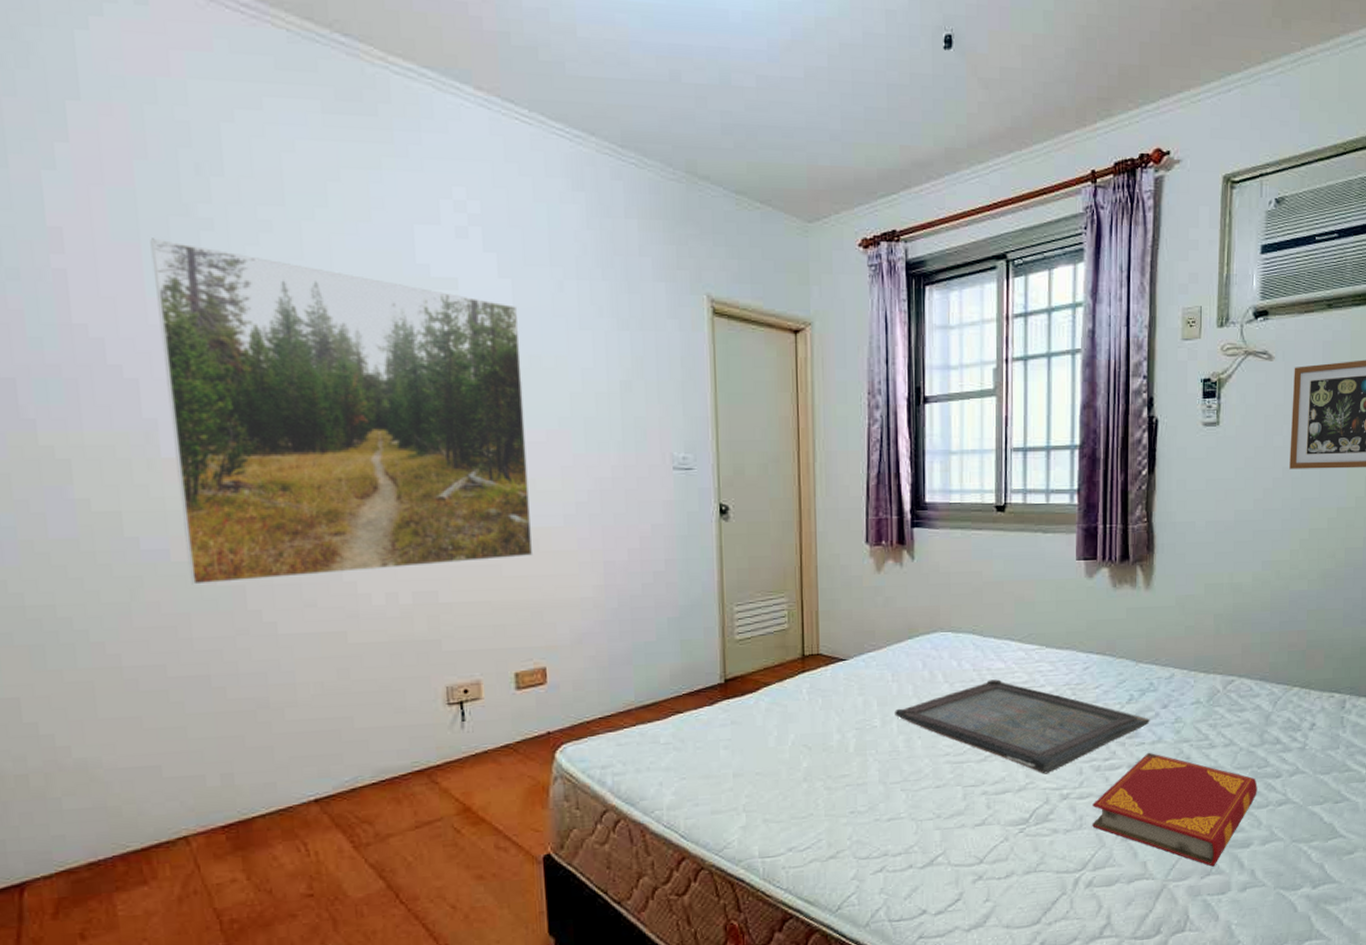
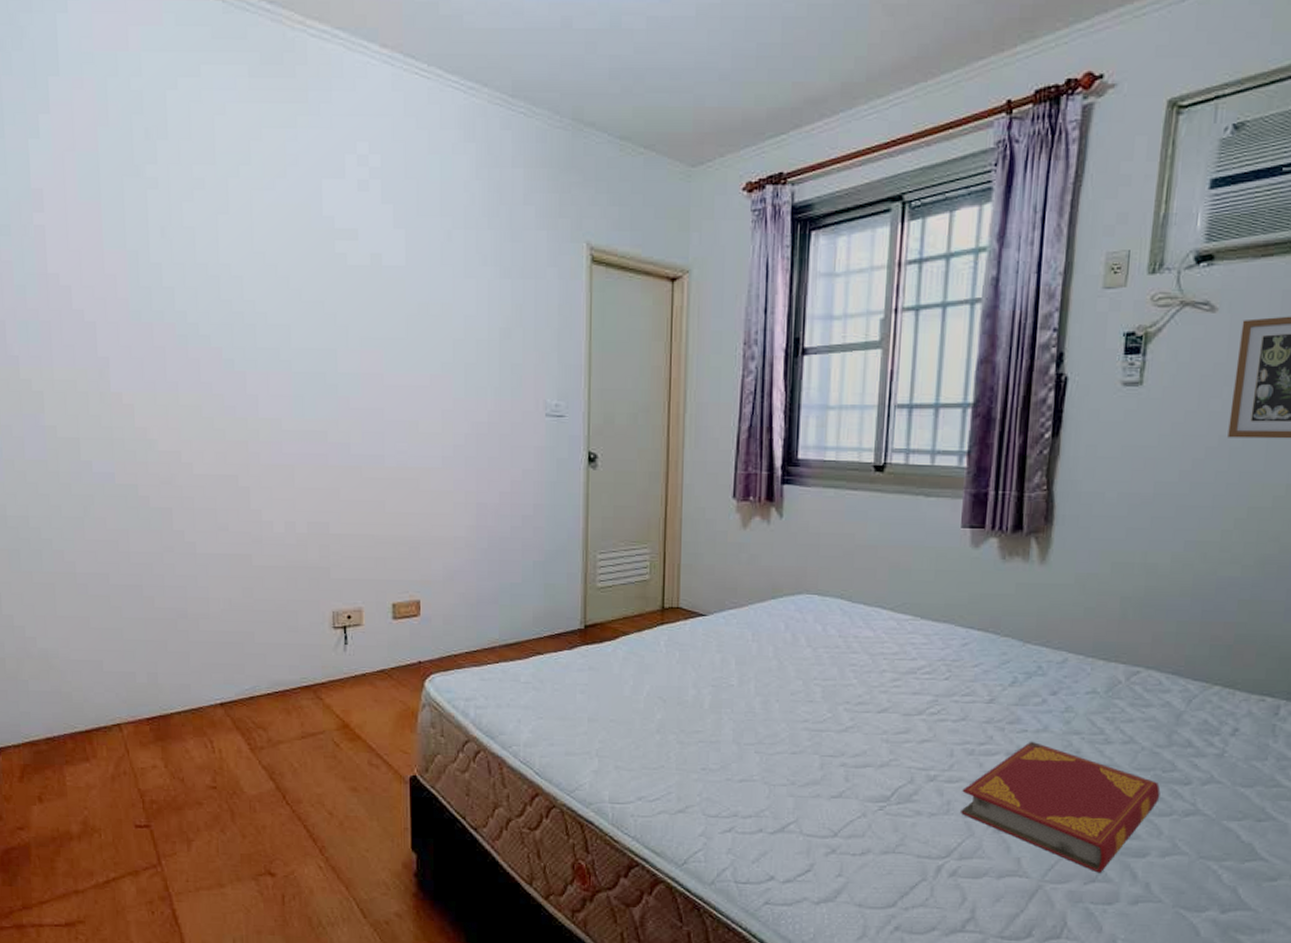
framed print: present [150,238,534,585] -> none [108,197,414,506]
serving tray: present [895,679,1150,774] -> none [753,648,1036,752]

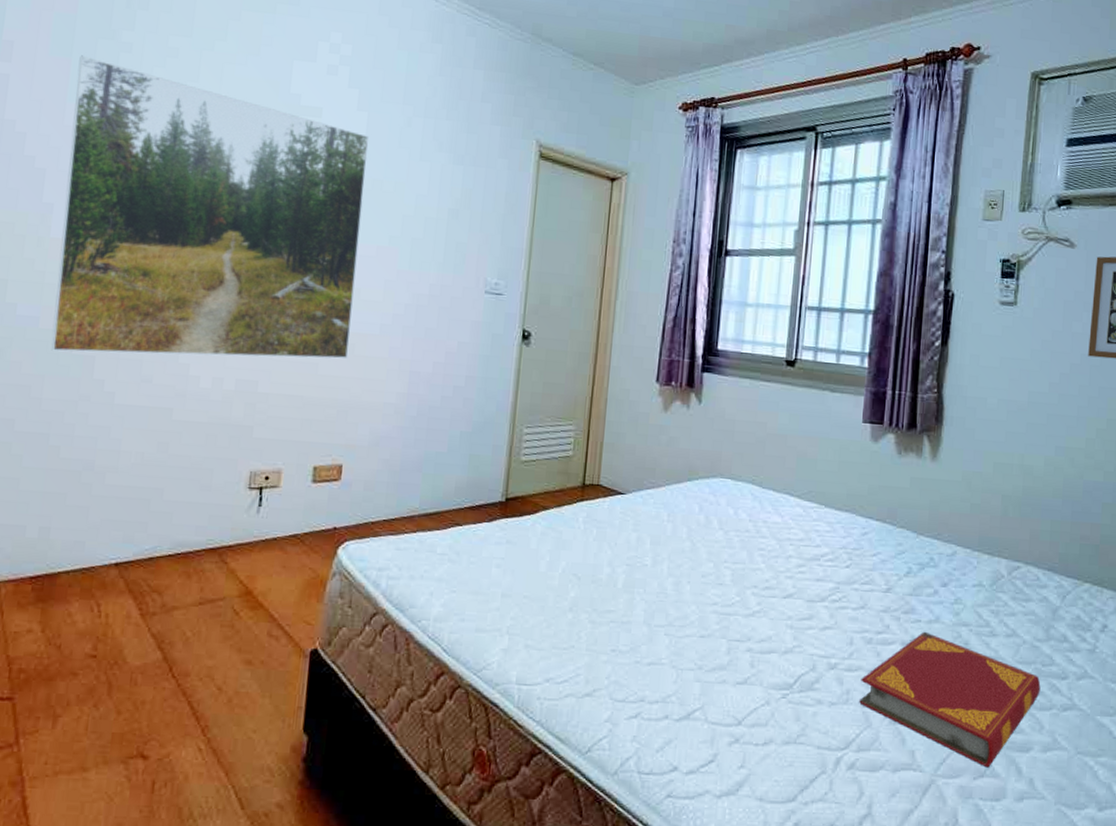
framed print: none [108,197,414,506] -> present [51,55,370,359]

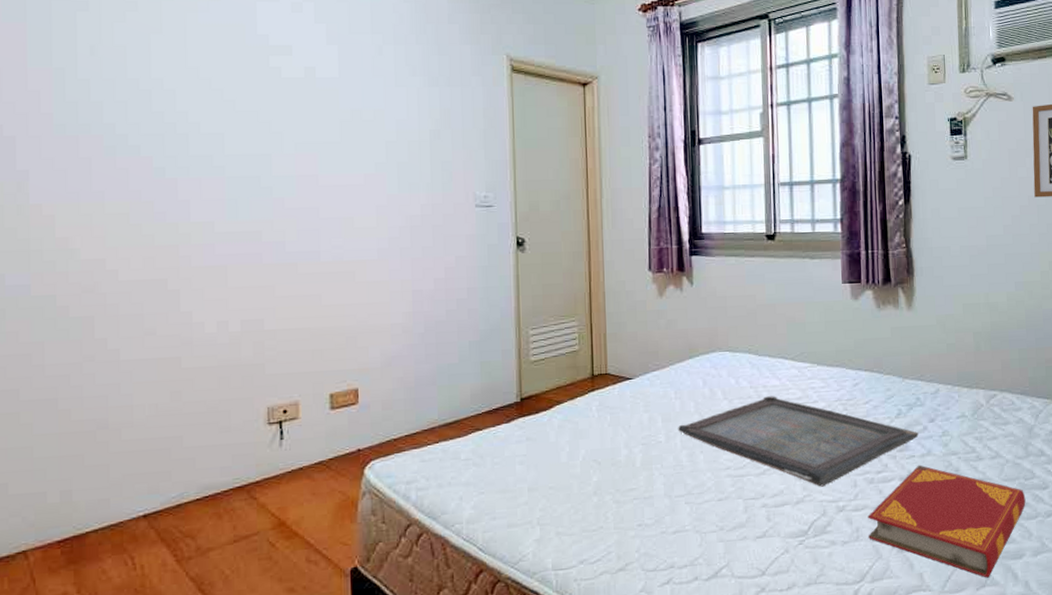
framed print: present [51,55,370,359] -> none [35,18,350,316]
serving tray: none [666,532,928,639] -> present [678,396,919,487]

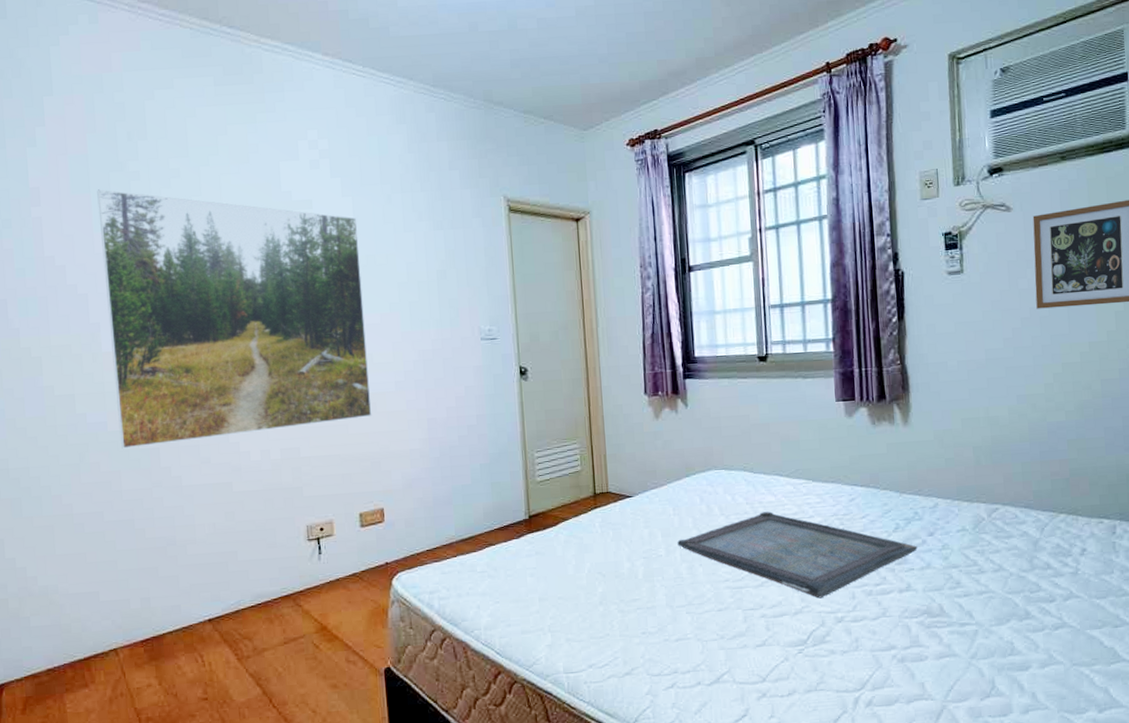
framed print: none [35,18,350,316] -> present [97,189,372,449]
hardback book: present [868,464,1026,578] -> none [867,577,1032,689]

